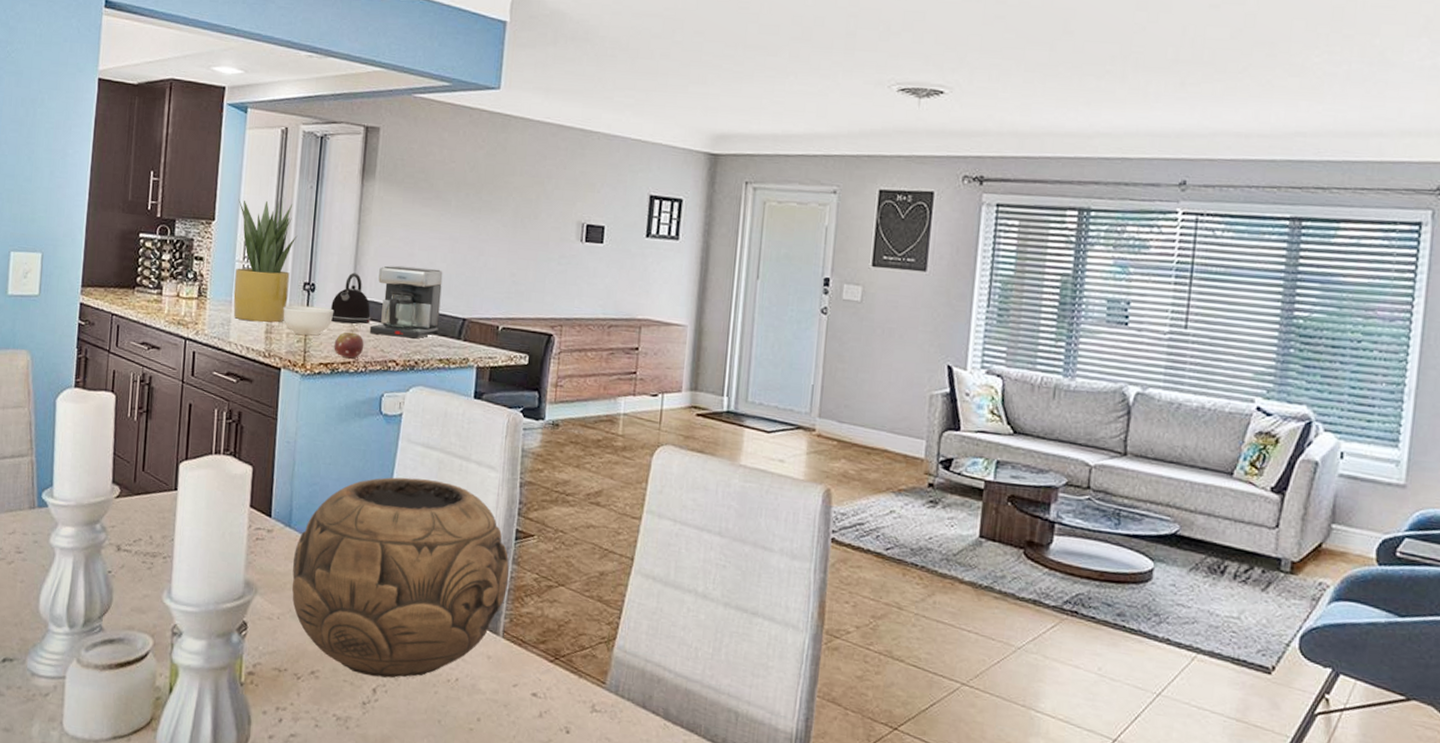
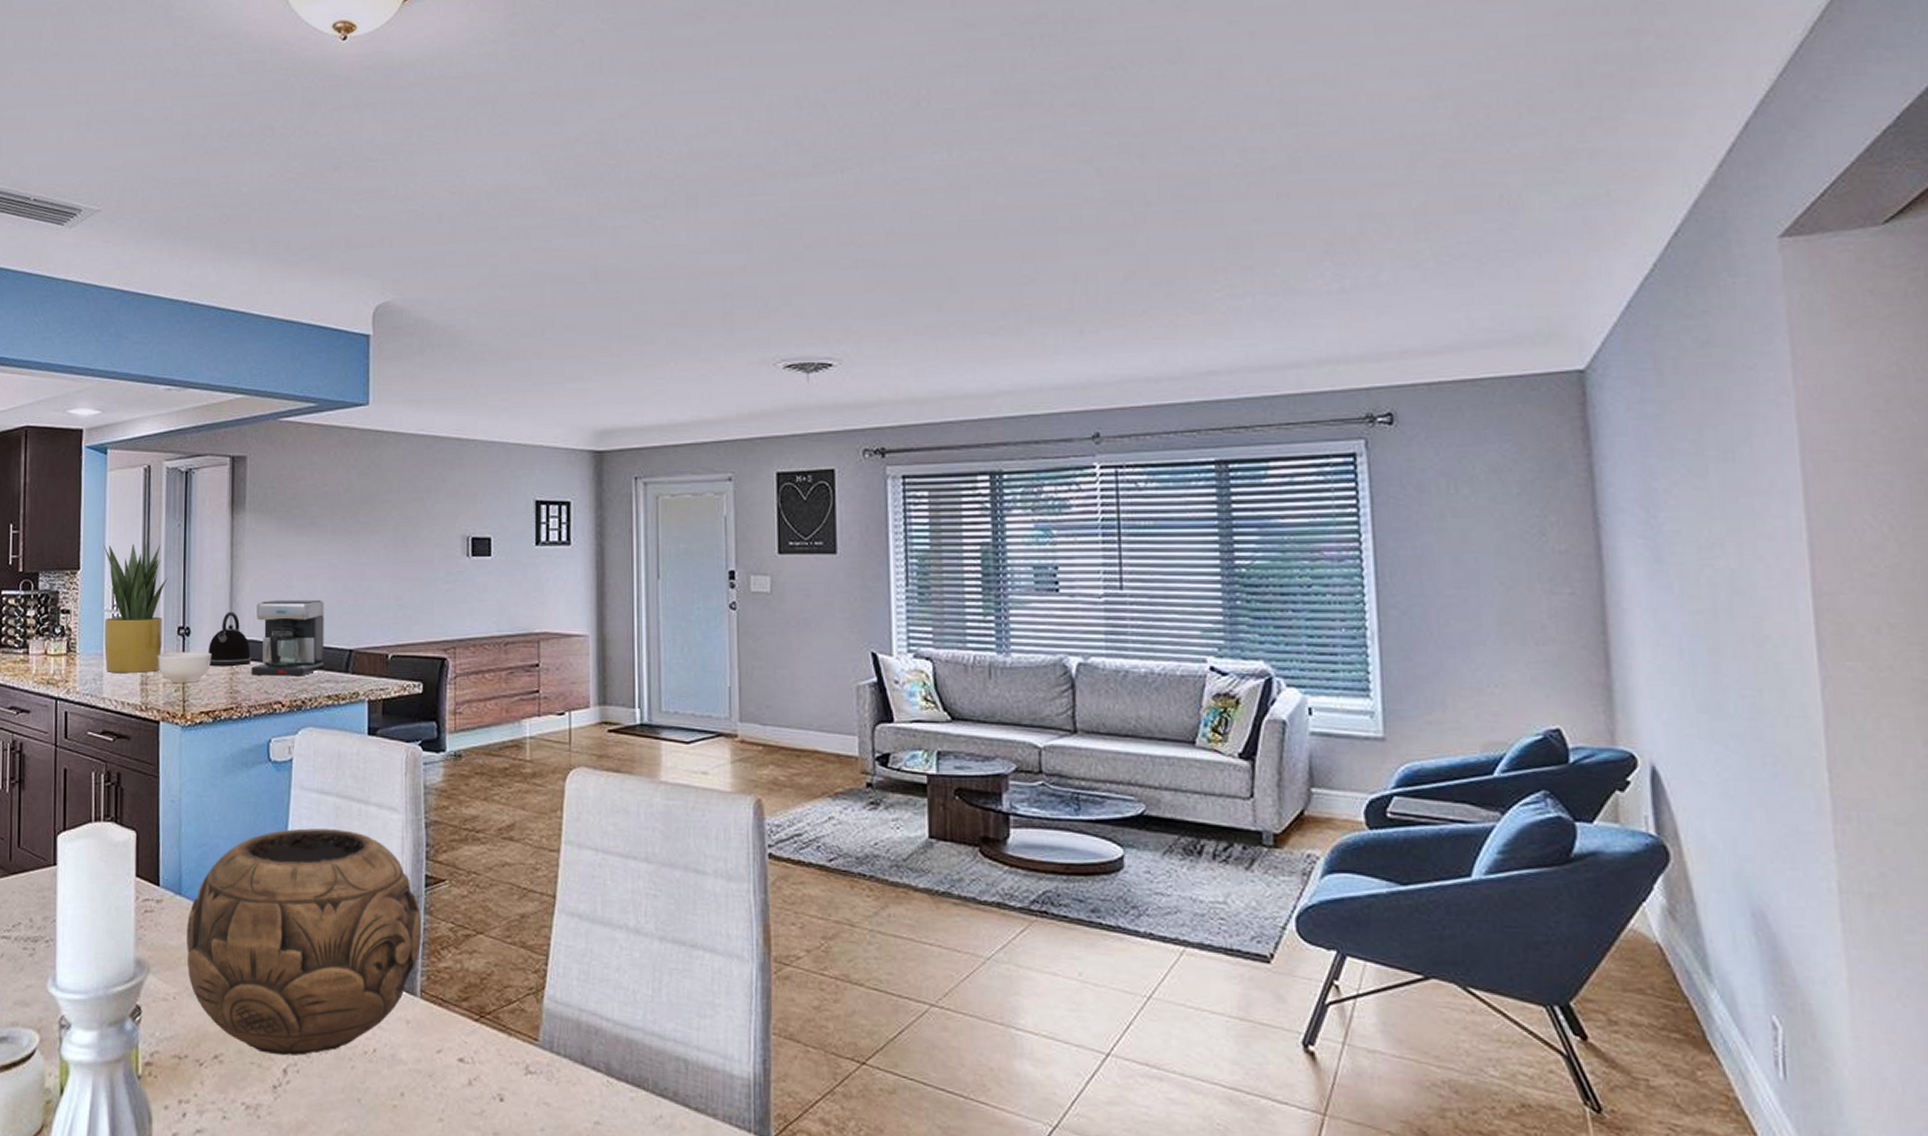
fruit: present [334,332,364,359] -> none [214,675,247,704]

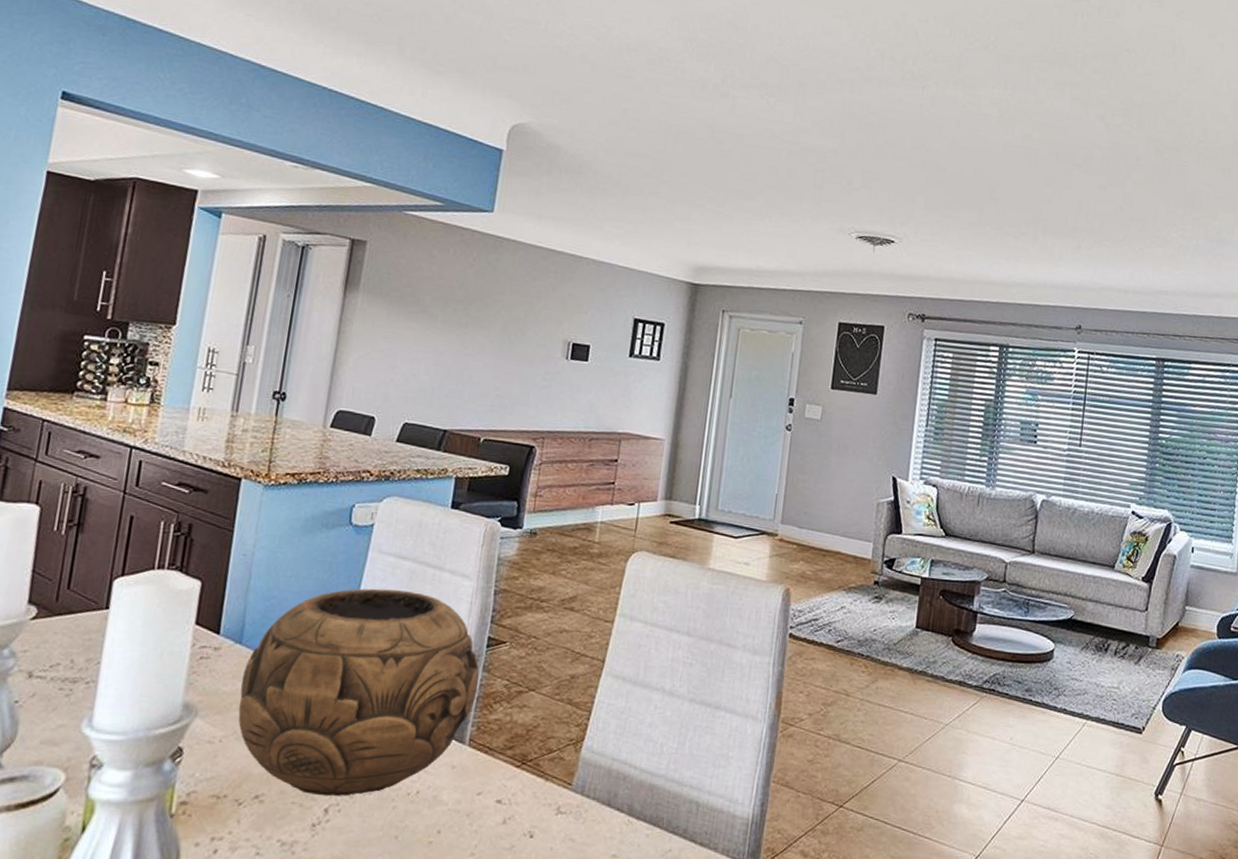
planter: present [103,540,168,674] -> none [190,304,270,431]
bowl: present [158,652,212,684] -> none [248,414,306,446]
kettle: present [209,611,252,667] -> none [302,382,346,435]
coffee maker: present [251,599,324,676] -> none [343,376,426,450]

